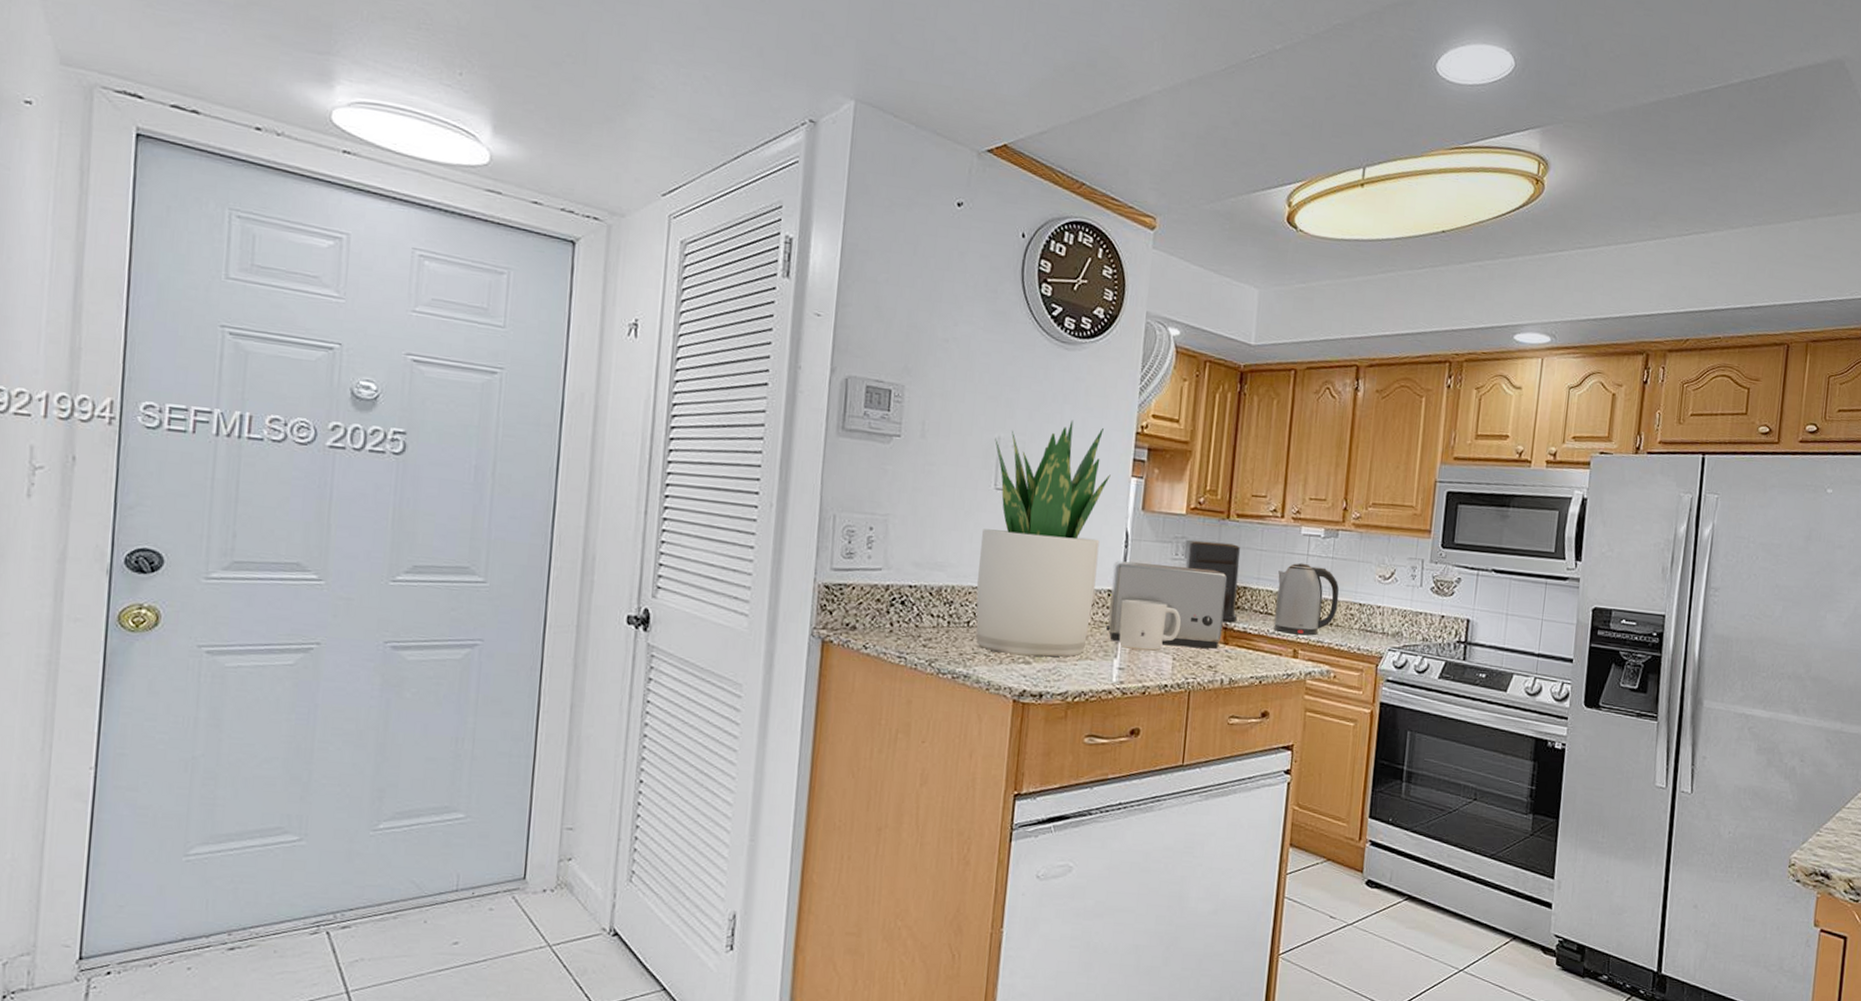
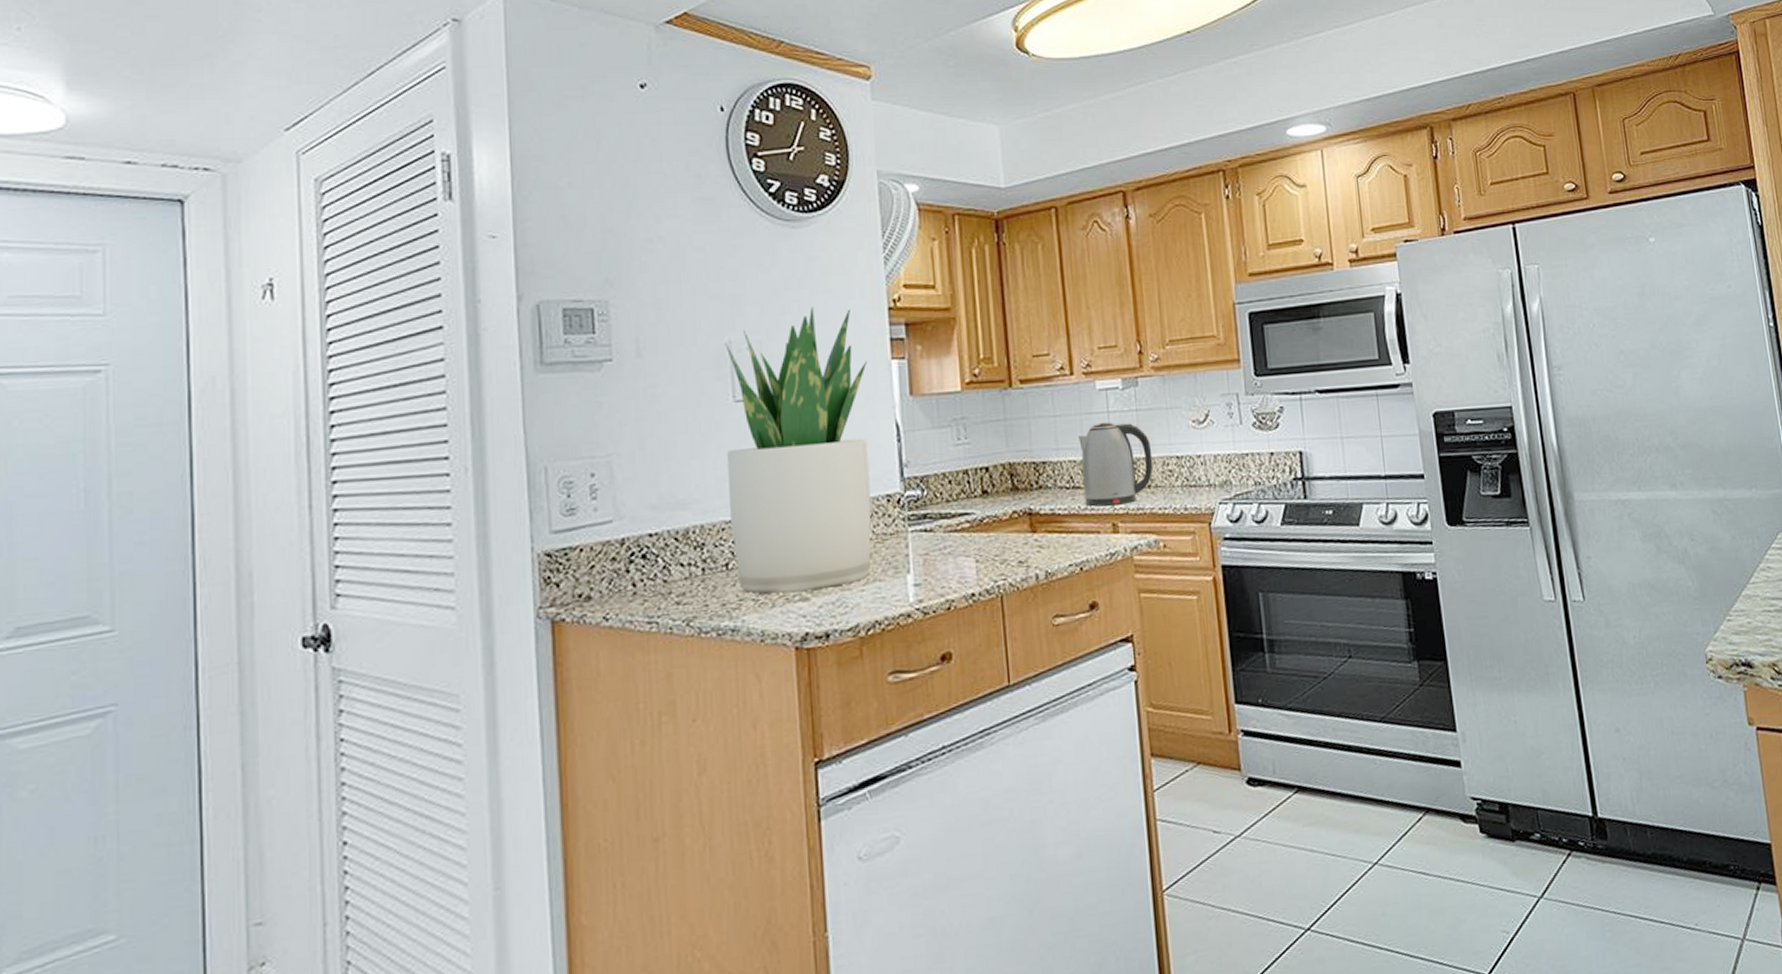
toaster: present [1106,561,1229,650] -> none [887,448,1028,553]
mug: present [1118,598,1182,651] -> none [904,497,979,560]
coffee maker: present [1183,539,1241,624] -> none [966,414,1042,508]

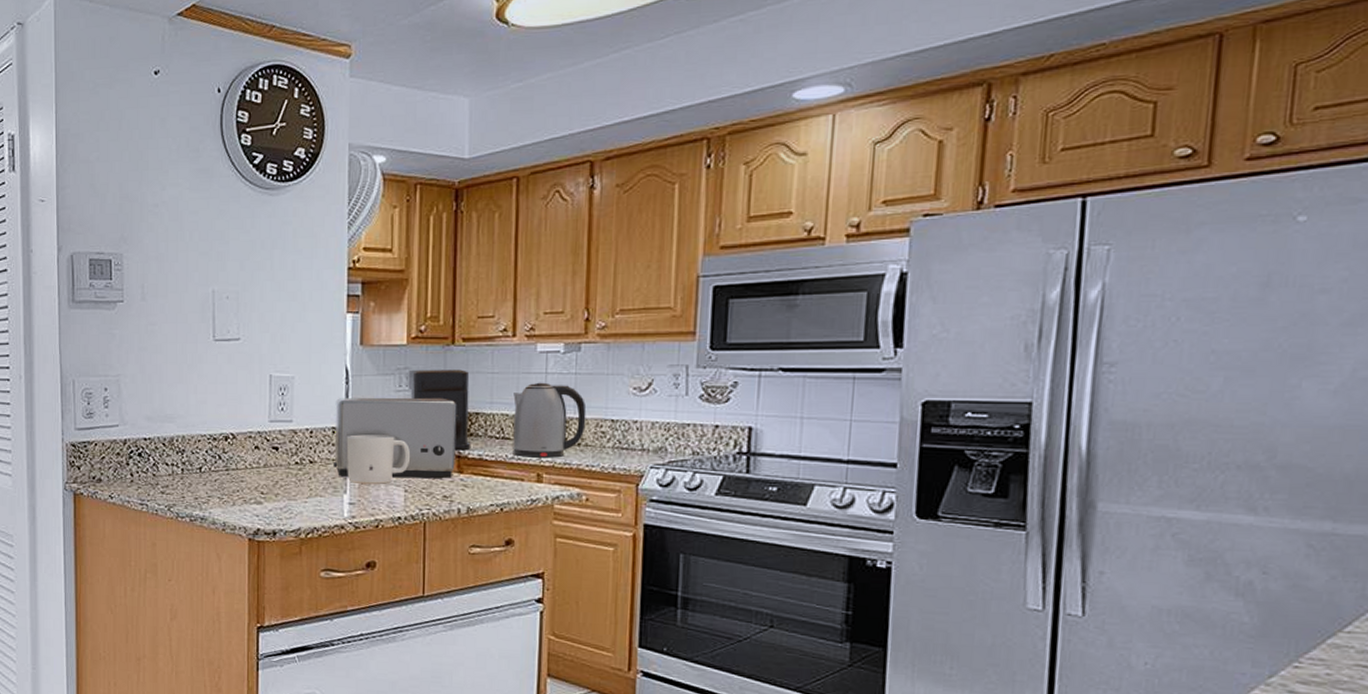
planter: present [725,306,872,594] -> none [205,264,325,496]
toaster: none [887,448,1028,553] -> present [334,397,460,479]
mug: none [904,497,979,560] -> present [346,434,411,484]
coffee maker: none [966,414,1042,508] -> present [408,368,471,452]

